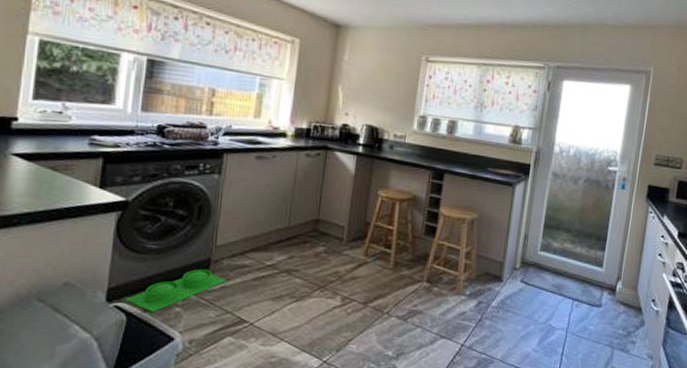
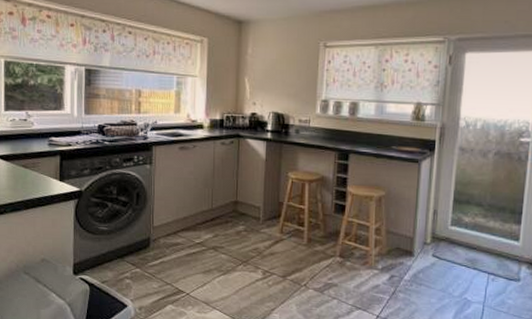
pet bowl: present [125,268,227,313] -> none [87,246,164,284]

